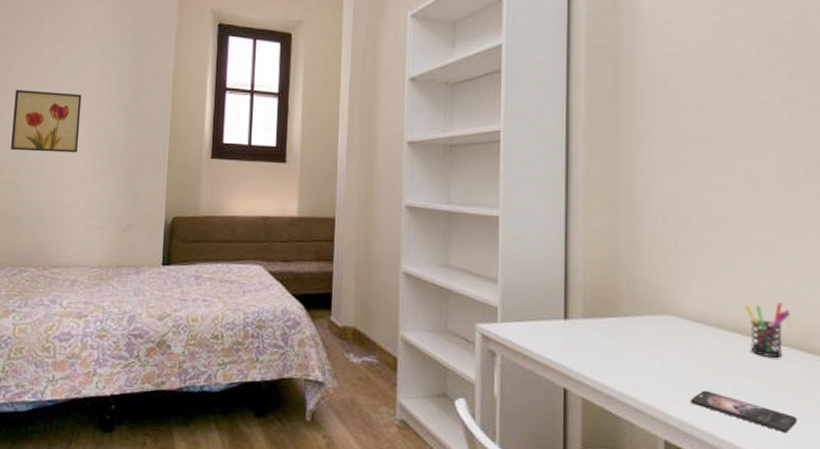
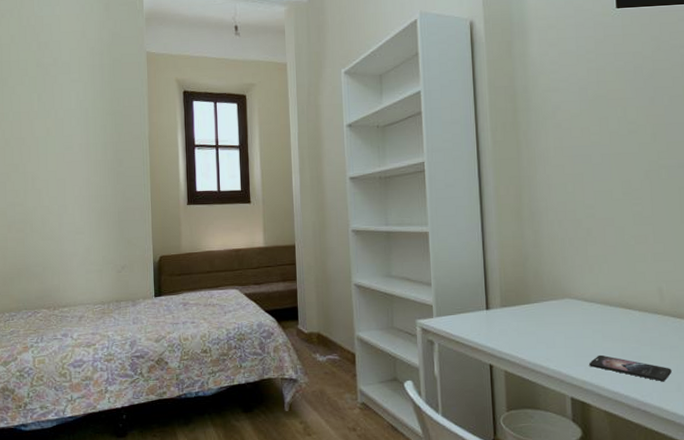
wall art: present [10,89,82,153] -> none [14,160,74,212]
pen holder: present [744,301,790,358] -> none [626,280,662,324]

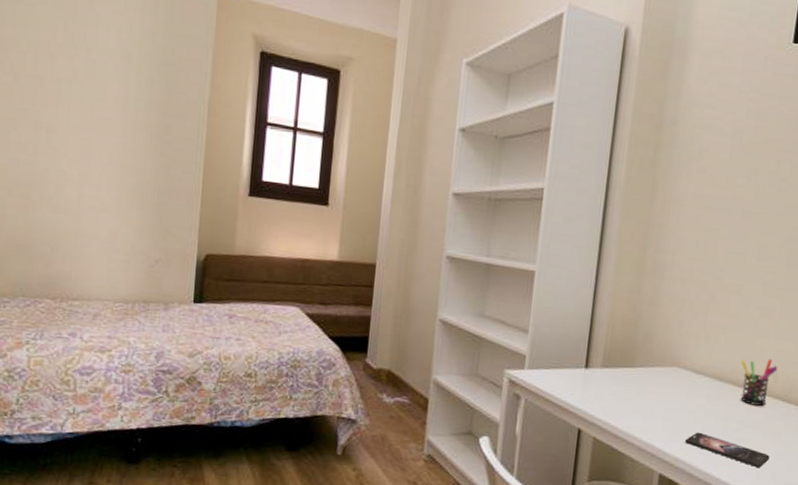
pen holder: none [626,280,662,324] -> present [740,358,778,406]

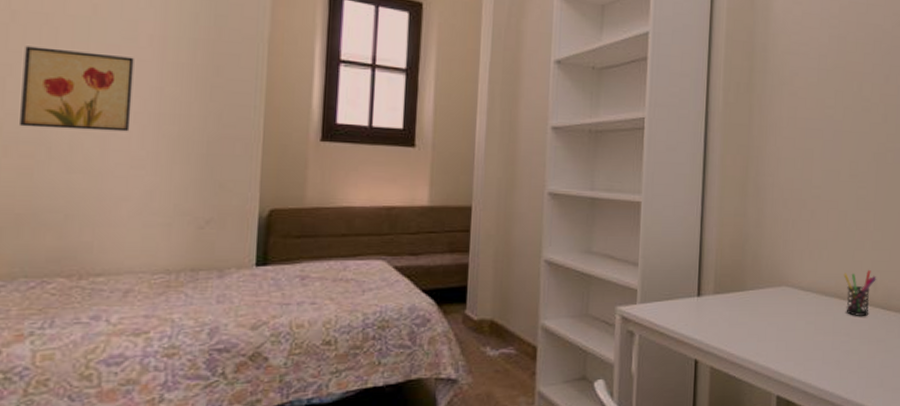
wall art: none [19,104,103,180] -> present [18,46,134,132]
smartphone: present [685,432,770,468] -> none [799,348,877,378]

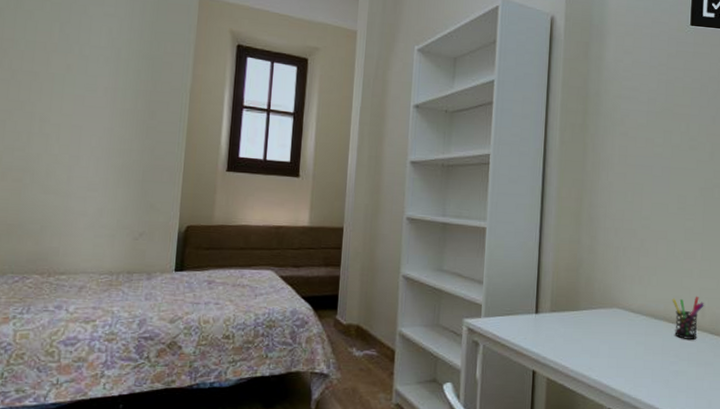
wall art: present [18,46,134,132] -> none [12,97,94,162]

